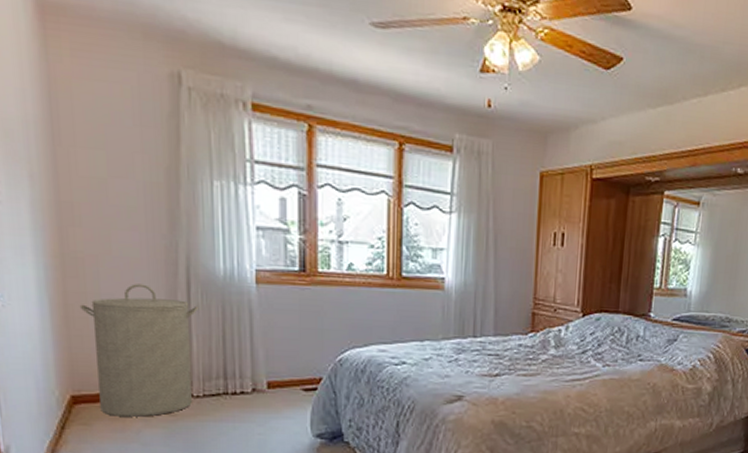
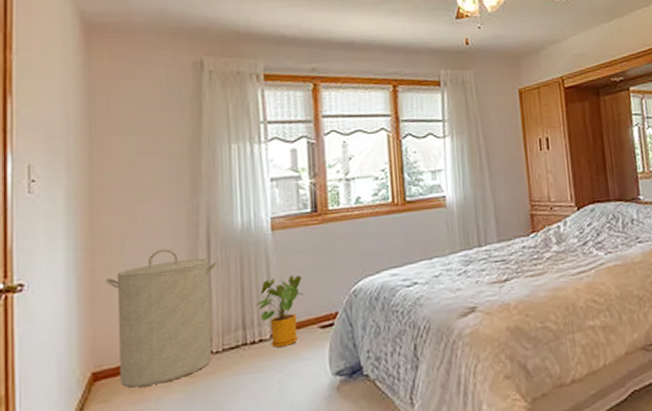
house plant: none [238,333,288,402] -> present [256,275,305,348]

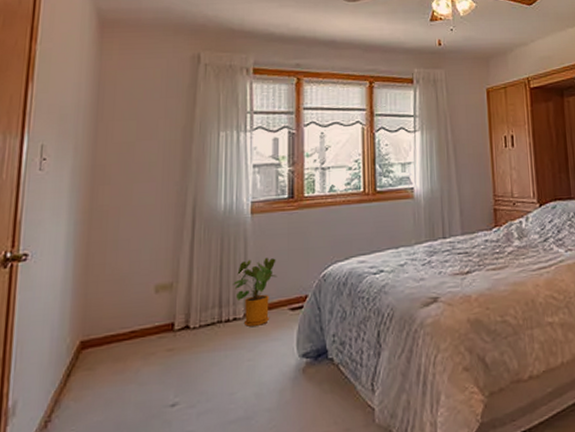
laundry hamper: present [105,249,219,388] -> none [99,227,201,358]

